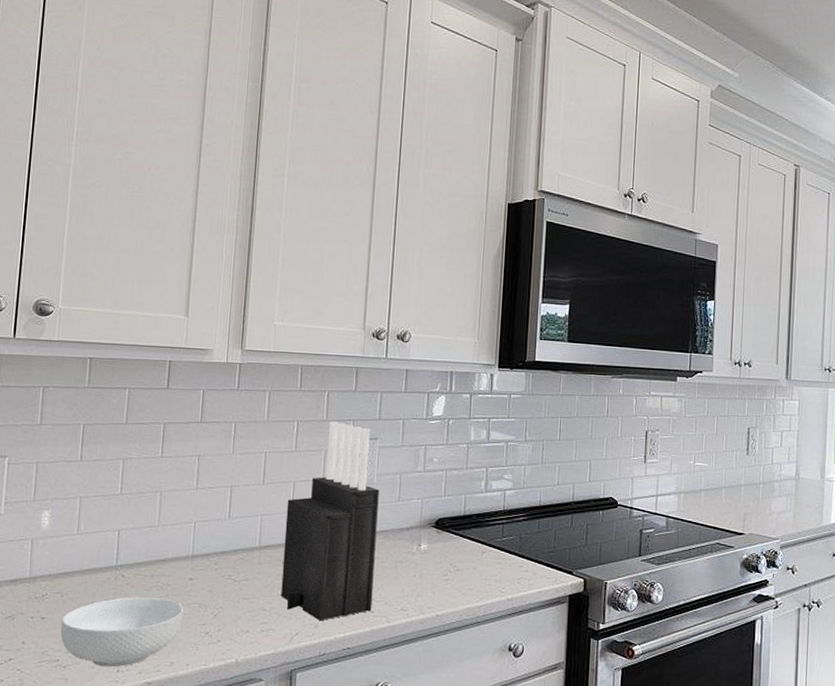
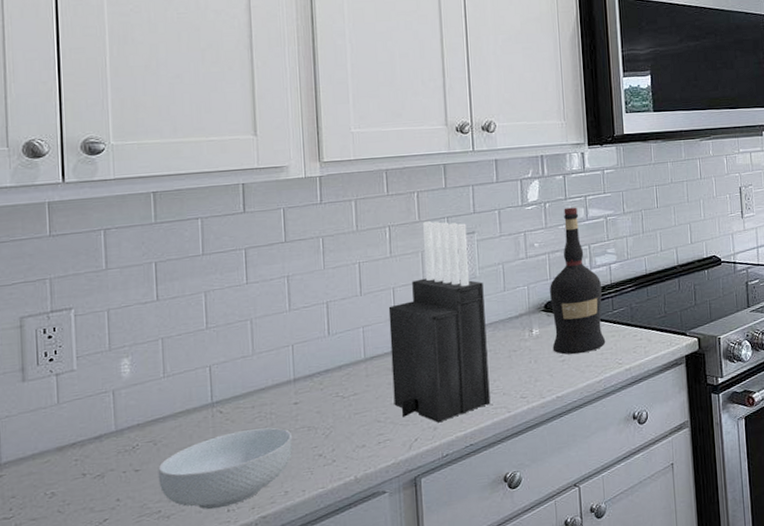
liquor: none [438,427,495,576] -> present [550,207,606,355]

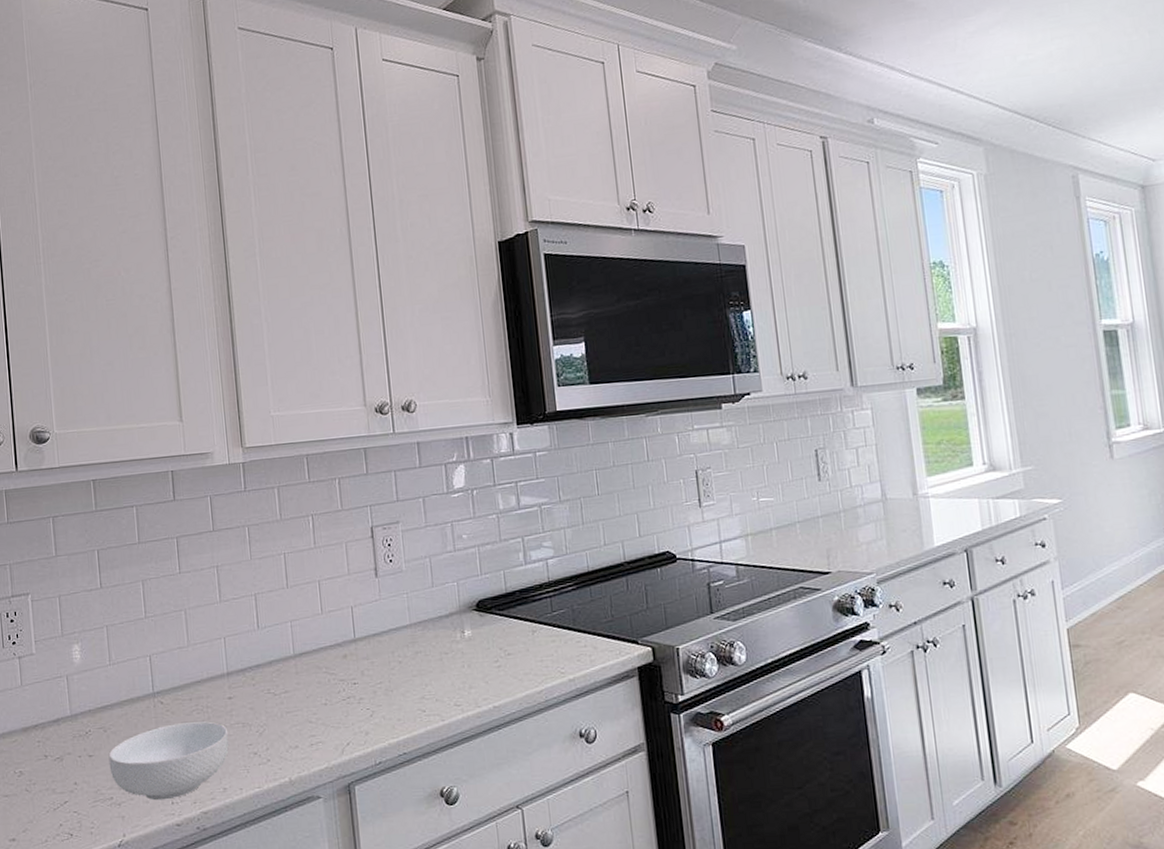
knife block: present [388,221,491,423] -> none [315,510,423,728]
liquor: present [550,207,606,355] -> none [481,494,546,660]

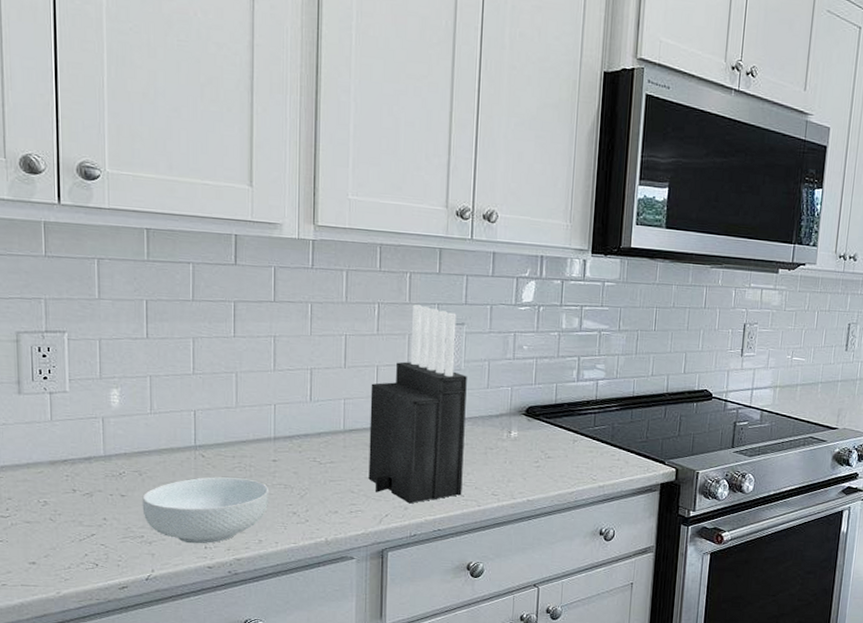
knife block: none [315,510,423,728] -> present [368,304,467,504]

